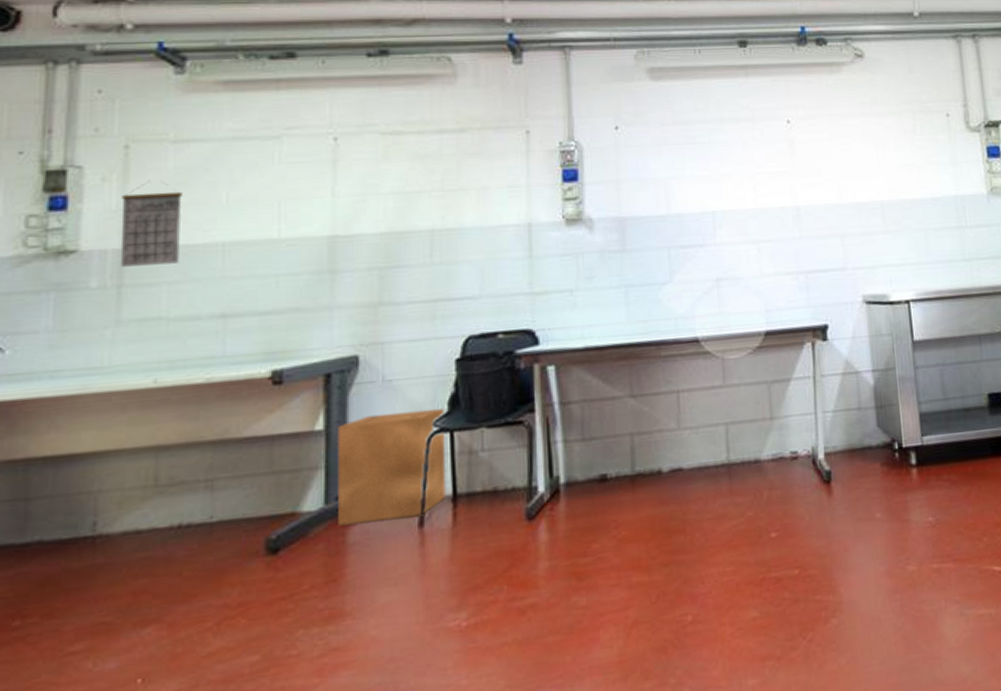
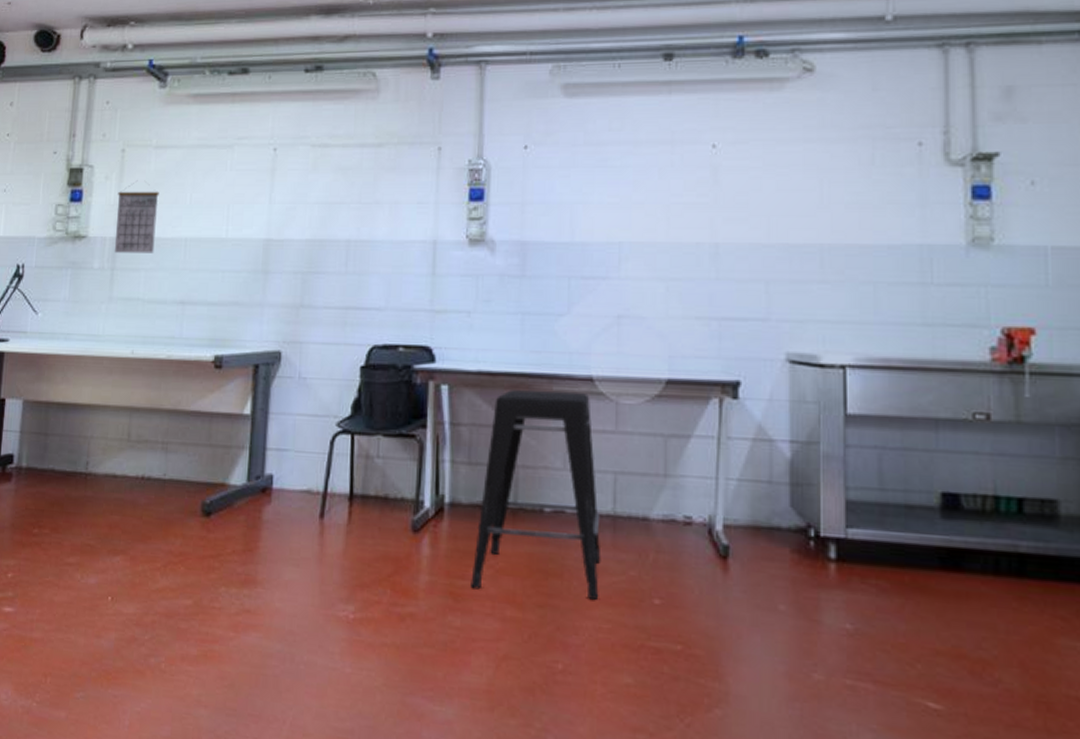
cardboard box: present [336,407,447,526] -> none [256,407,348,508]
stool: none [593,354,721,564] -> present [471,390,601,600]

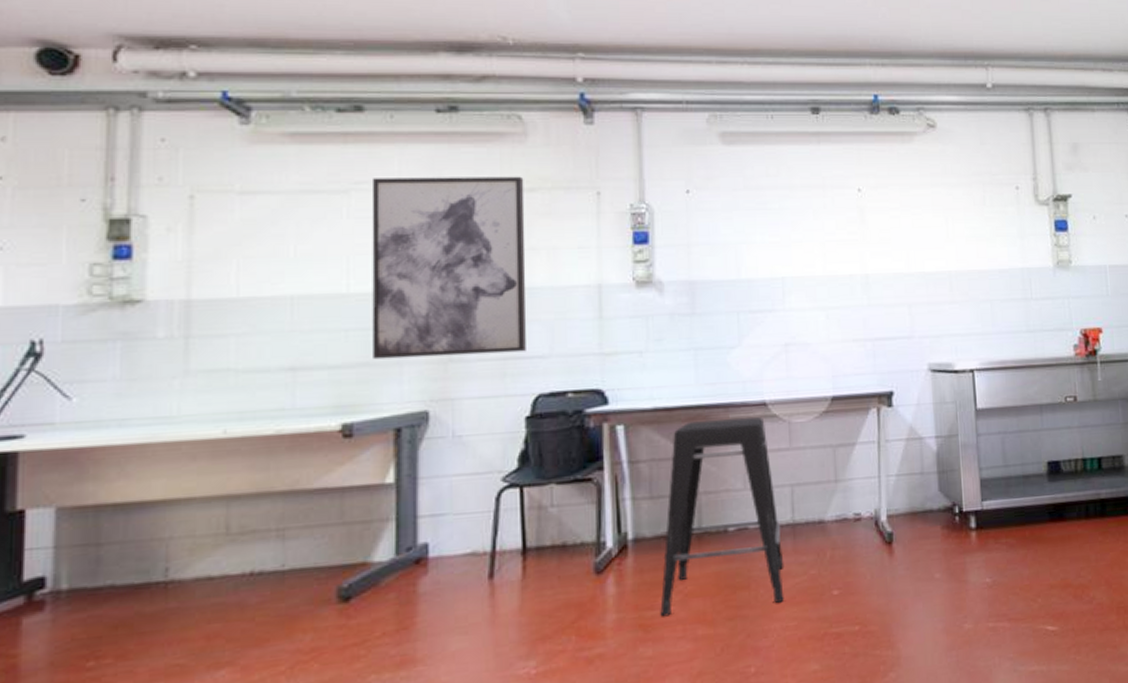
calendar: present [114,180,159,253] -> none [187,231,249,318]
wall art: none [241,132,374,303] -> present [371,176,527,360]

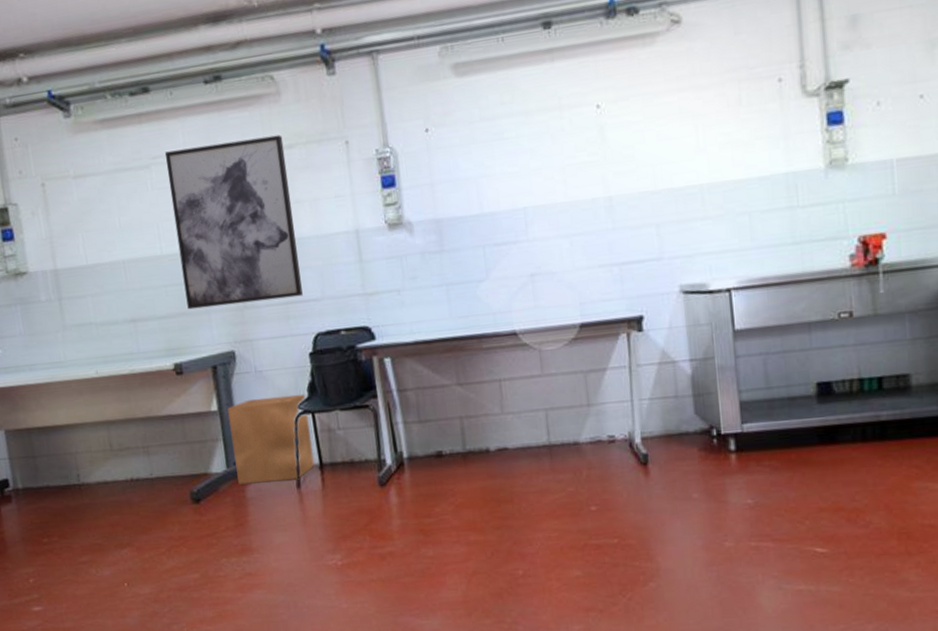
cardboard box: none [407,464,516,576] -> present [227,393,315,485]
stool: present [660,417,784,617] -> none [433,346,545,524]

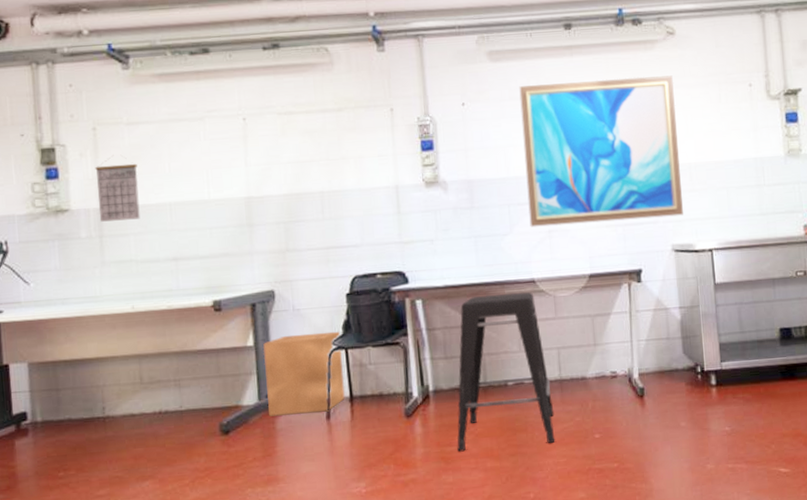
calendar: none [47,212,96,284] -> present [95,155,140,222]
wall art: present [164,134,303,310] -> none [219,99,343,251]
stool: none [433,346,545,524] -> present [457,292,555,452]
wall art: none [491,75,694,271] -> present [519,75,683,227]

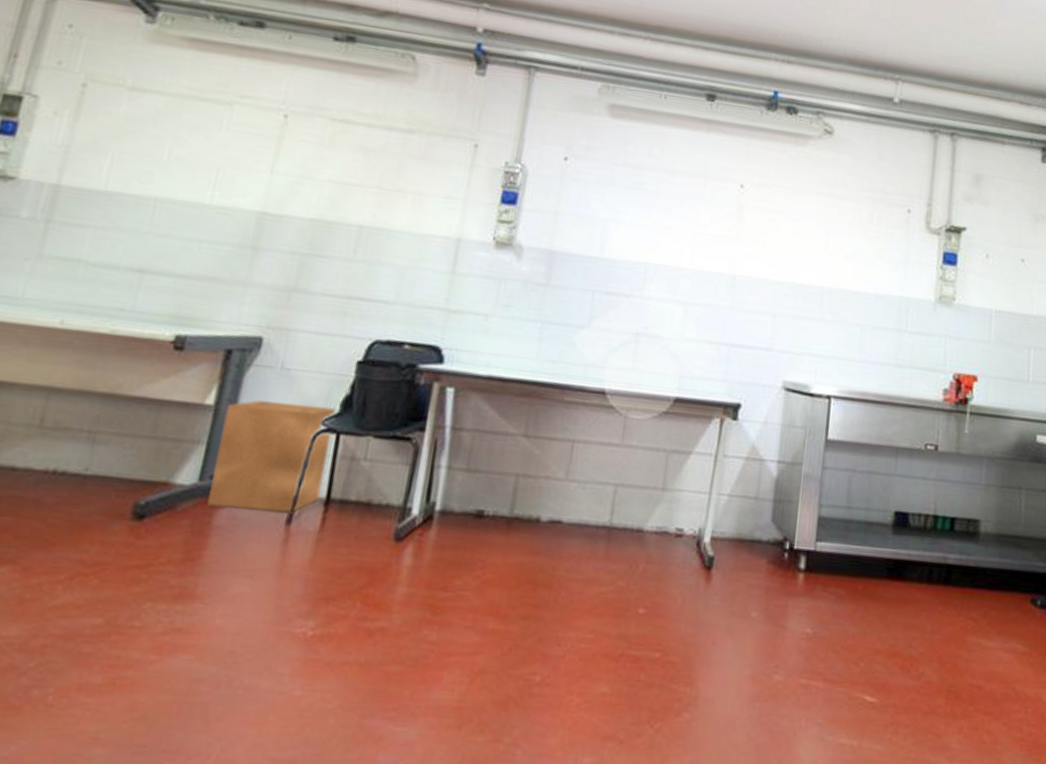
calendar: present [95,155,140,222] -> none [53,122,128,210]
stool: present [457,292,555,452] -> none [452,397,600,610]
wall art: present [519,75,683,227] -> none [614,153,822,348]

